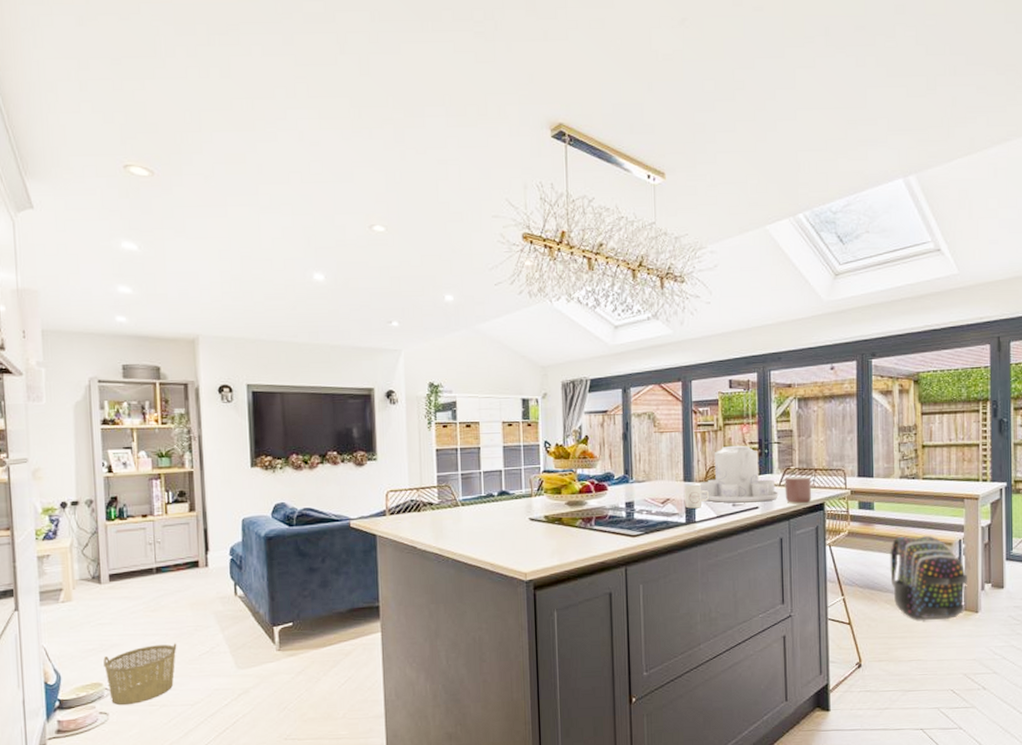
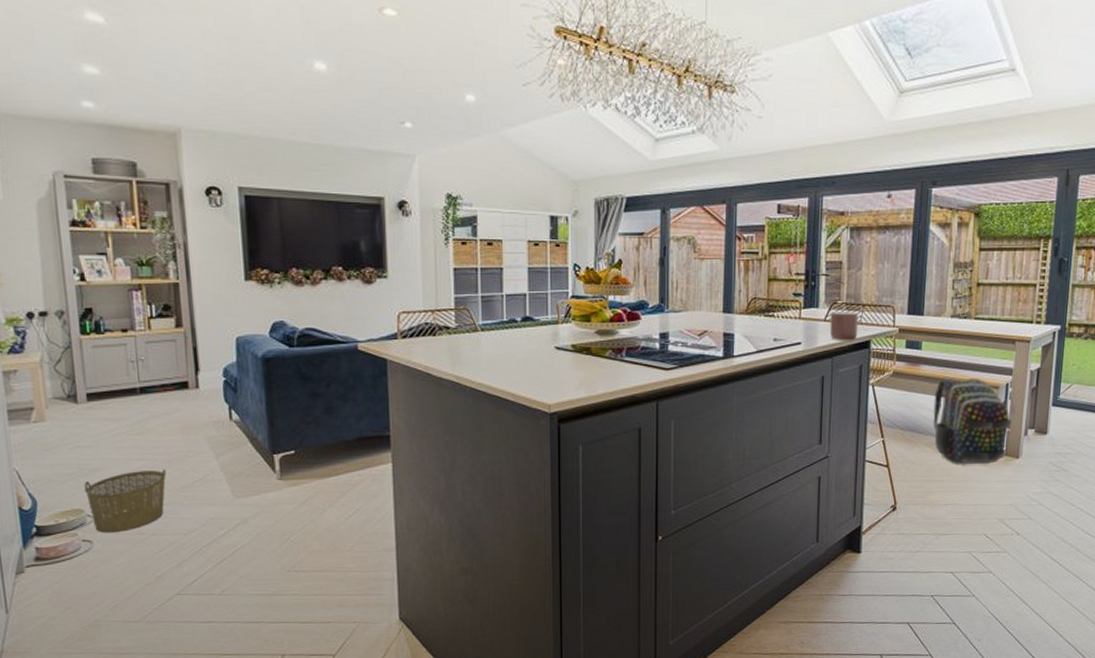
mug: present [683,484,710,509] -> none [722,317,750,342]
tea set: present [699,445,779,503] -> none [740,276,823,338]

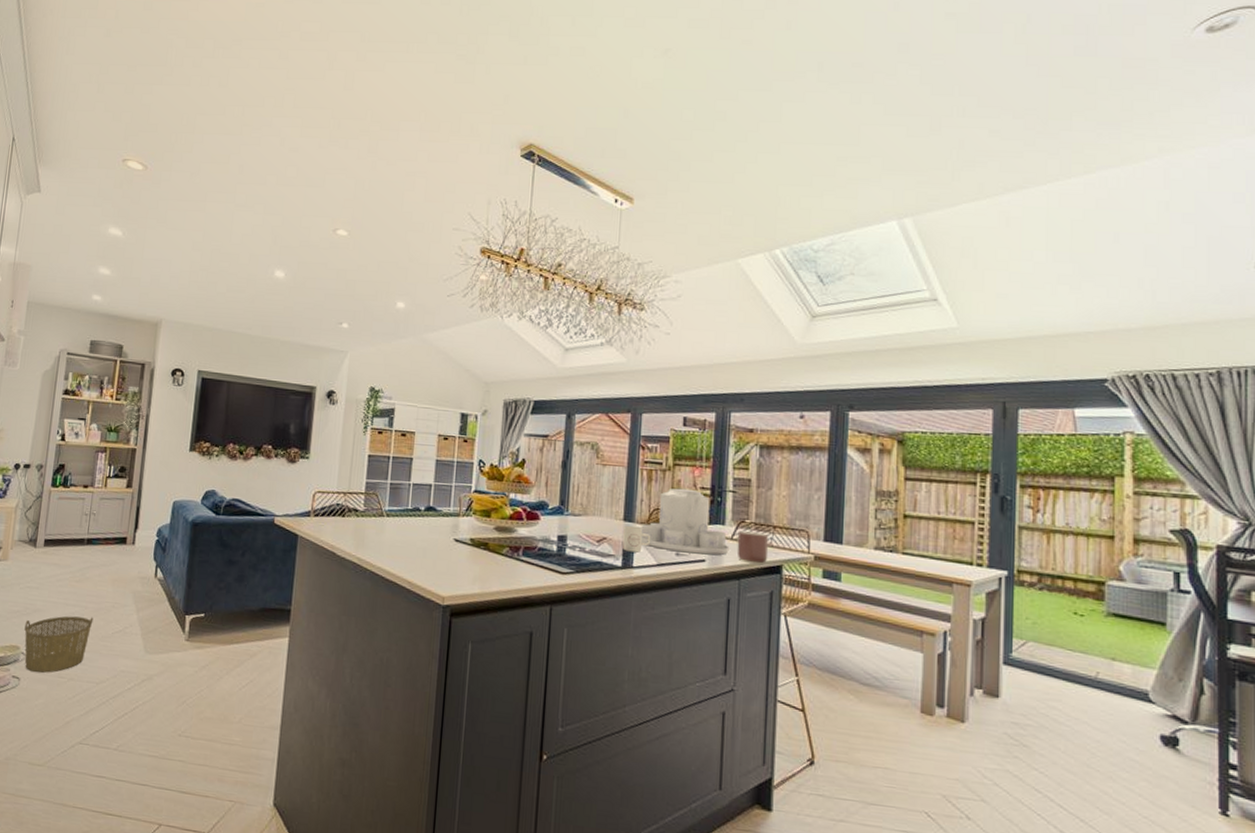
mug: none [722,317,750,342] -> present [622,525,651,553]
tea set: none [740,276,823,338] -> present [641,488,730,556]
backpack: present [933,378,1012,465] -> none [856,616,954,725]

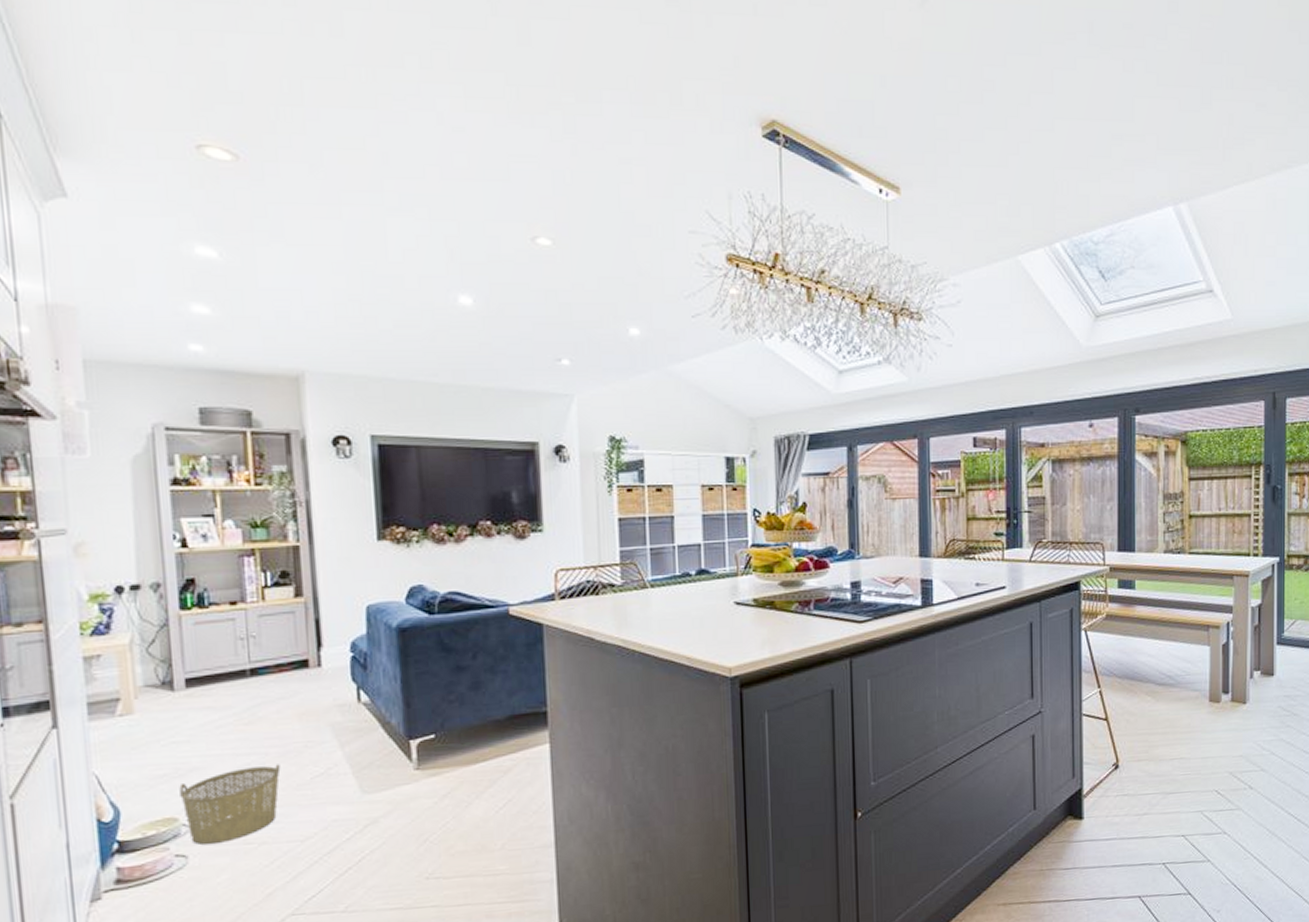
mug: present [622,525,651,553] -> none [919,560,950,589]
tea set: present [641,488,730,556] -> none [938,514,1029,582]
mug: present [736,531,769,565] -> none [1035,551,1066,585]

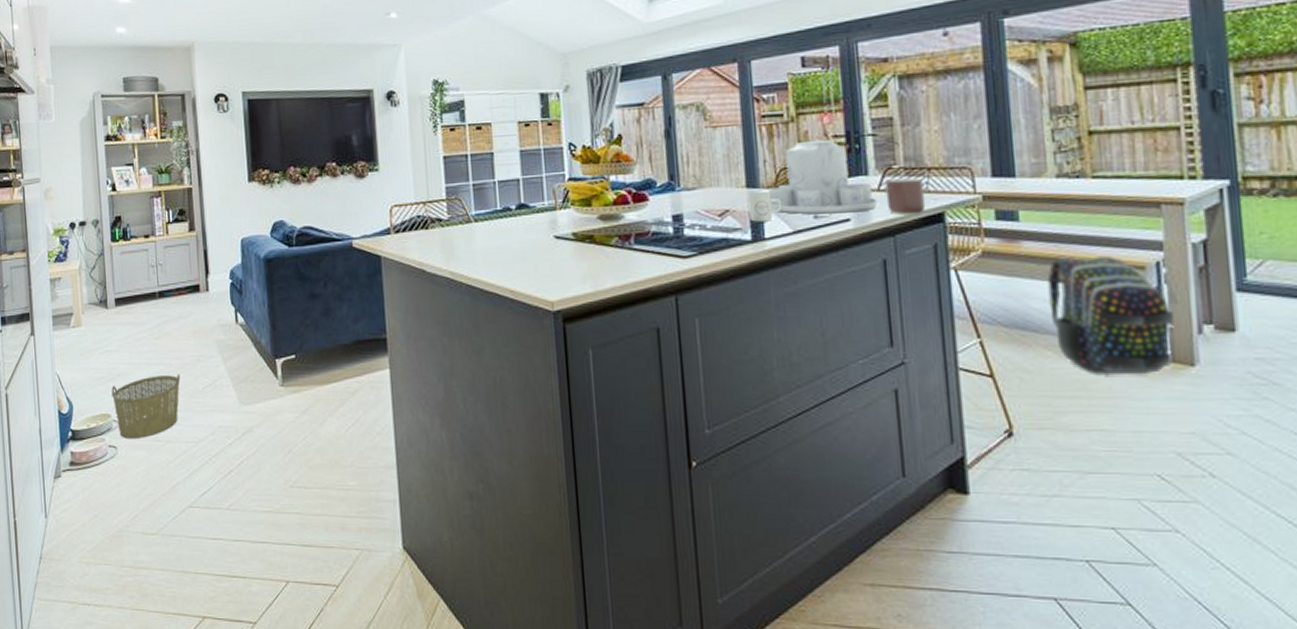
mug: none [919,560,950,589] -> present [747,191,783,222]
tea set: none [938,514,1029,582] -> present [768,139,878,215]
mug: none [1035,551,1066,585] -> present [884,178,926,217]
backpack: none [1152,618,1236,715] -> present [1047,256,1176,376]

